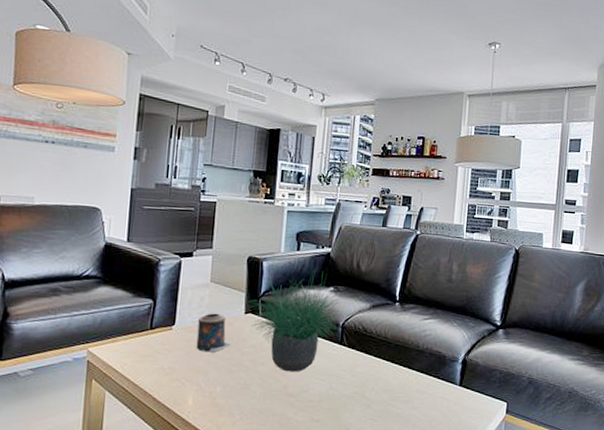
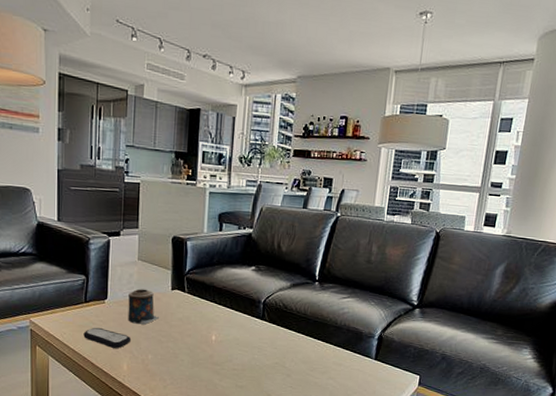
remote control: none [146,356,198,380] -> present [83,327,131,348]
potted plant: present [244,270,340,372] -> none [171,250,262,344]

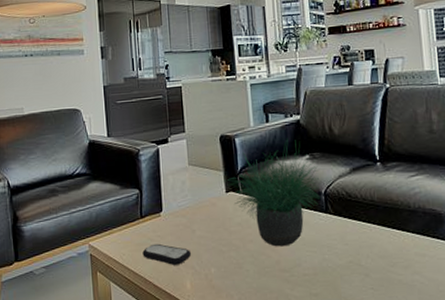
candle: present [128,288,160,325] -> none [183,195,218,235]
potted plant: none [171,250,262,344] -> present [224,140,320,247]

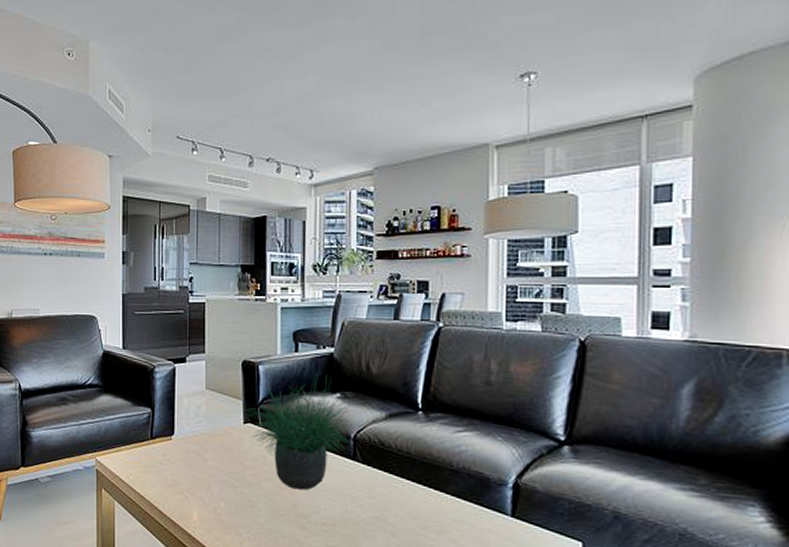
remote control: present [142,243,191,265] -> none [150,468,200,494]

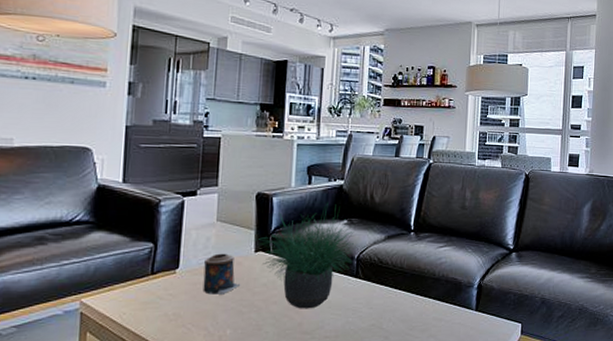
candle: none [196,422,232,465] -> present [203,253,241,295]

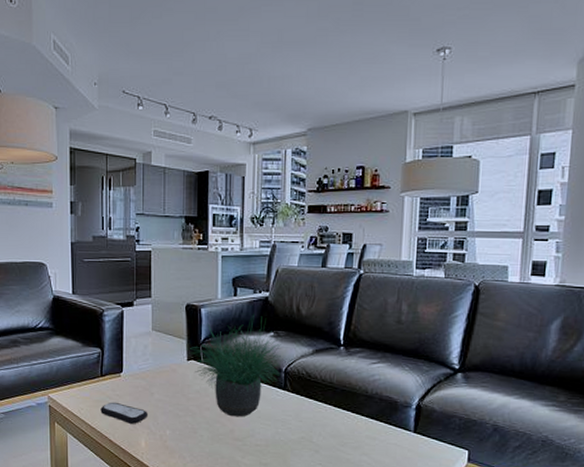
remote control: none [148,302,206,326] -> present [100,402,147,424]
candle: present [203,253,241,295] -> none [144,360,177,398]

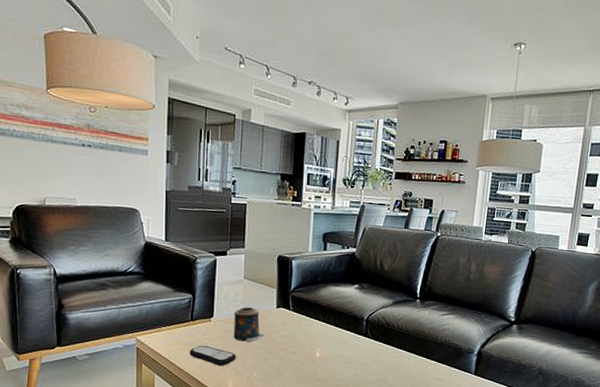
candle: none [144,360,177,398] -> present [233,307,265,342]
potted plant: present [186,316,281,417] -> none [276,269,365,361]

